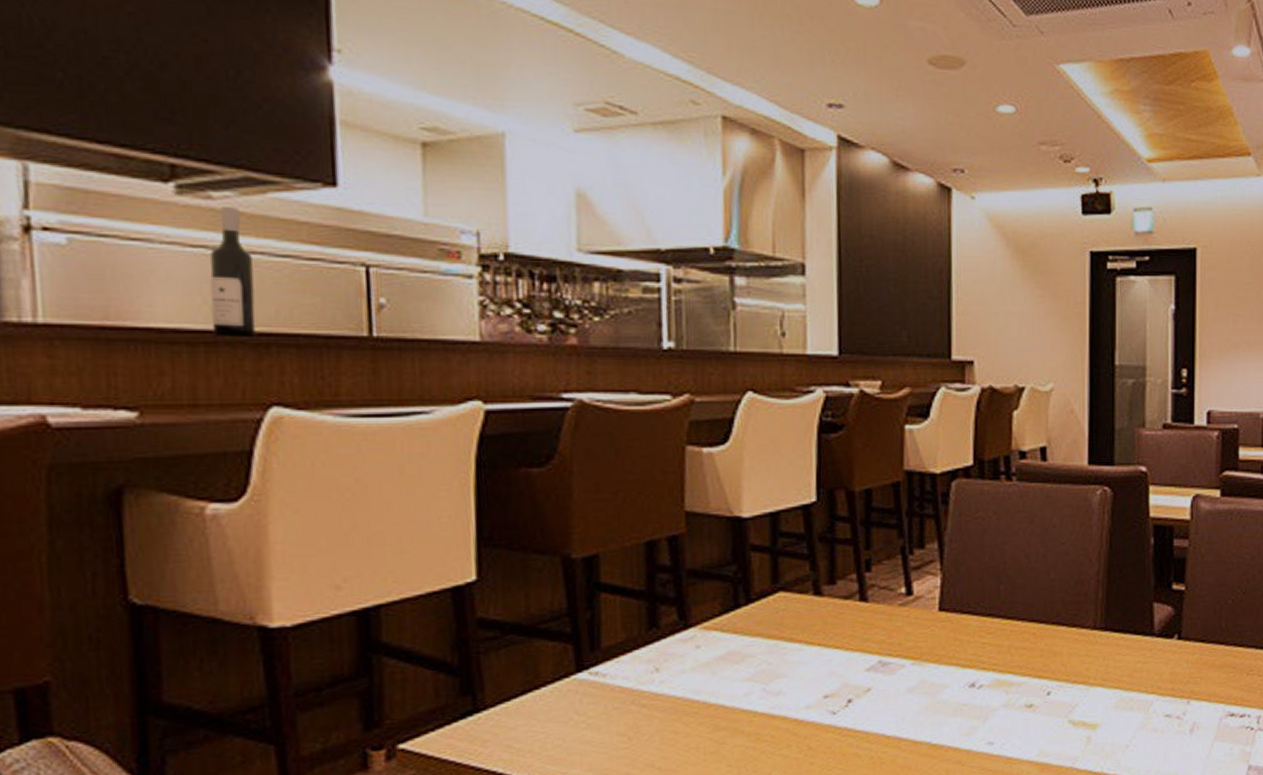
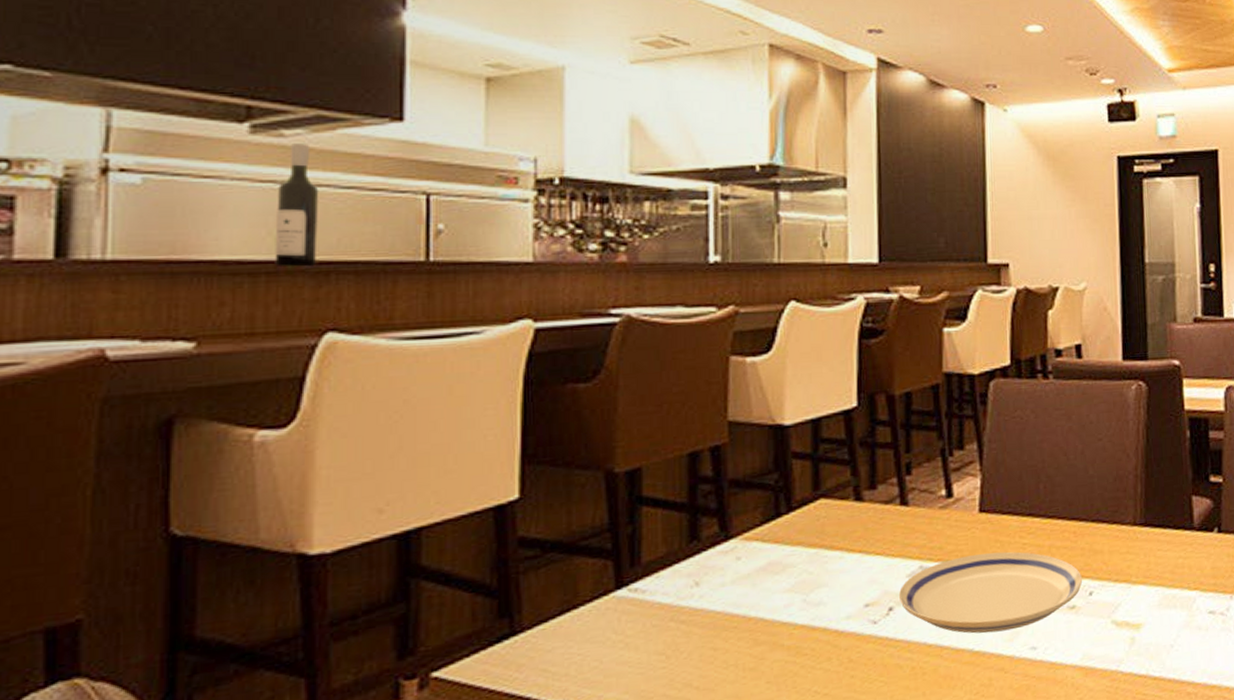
plate: none [858,650,1041,728] -> present [899,551,1083,634]

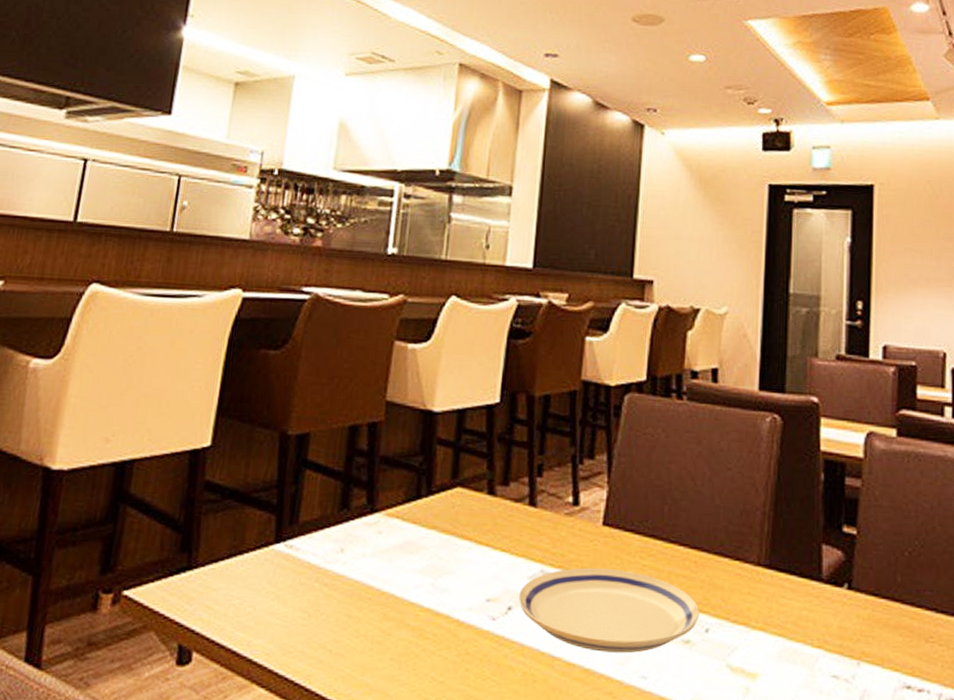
bottle: present [275,142,319,267] -> none [65,127,105,228]

